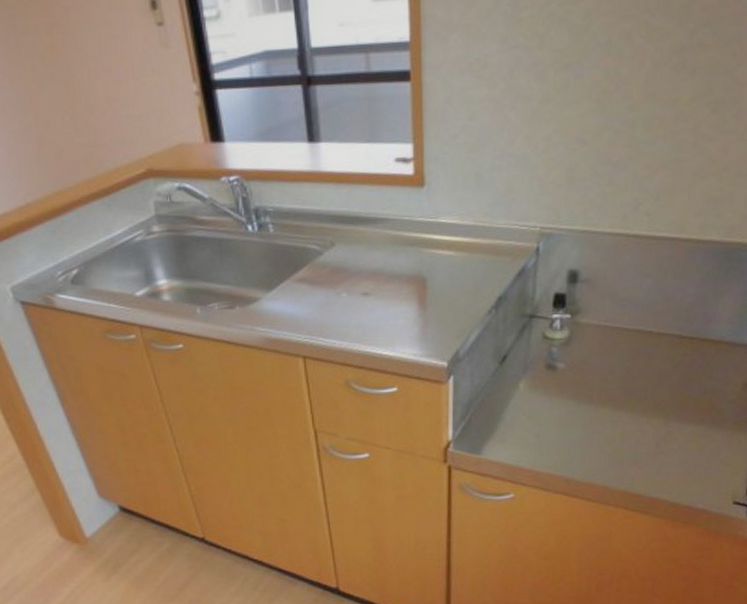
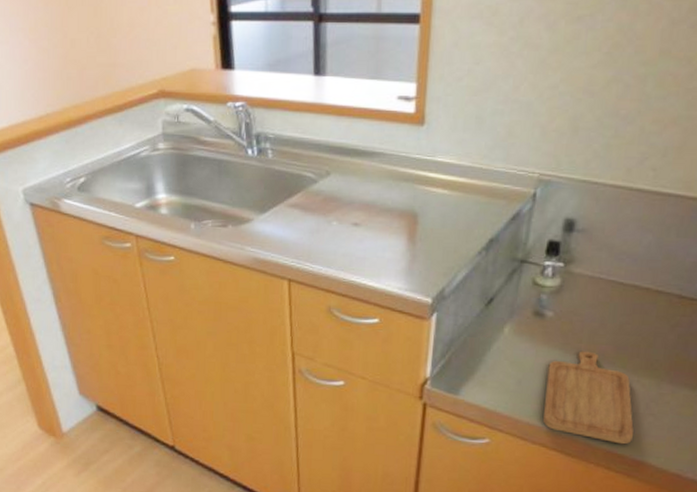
chopping board: none [563,398,648,484] -> present [543,351,634,445]

